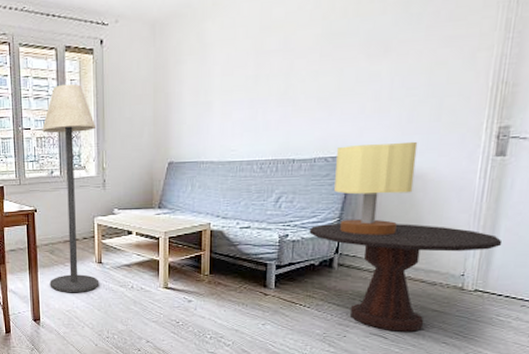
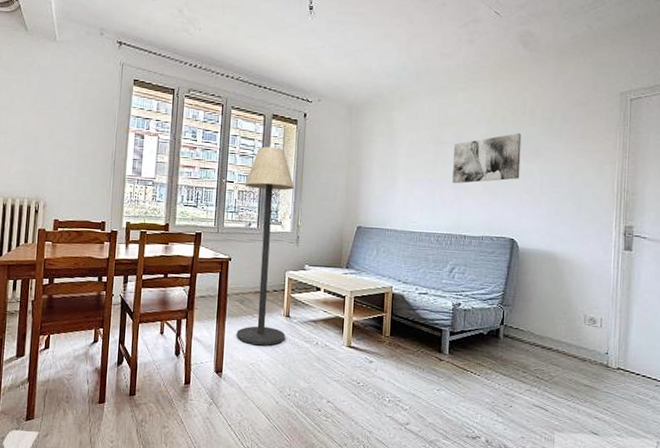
wall art: none [278,26,368,101] -> present [452,133,522,184]
side table: present [309,224,503,332] -> none [478,296,636,405]
table lamp: present [334,141,418,235] -> none [499,228,564,311]

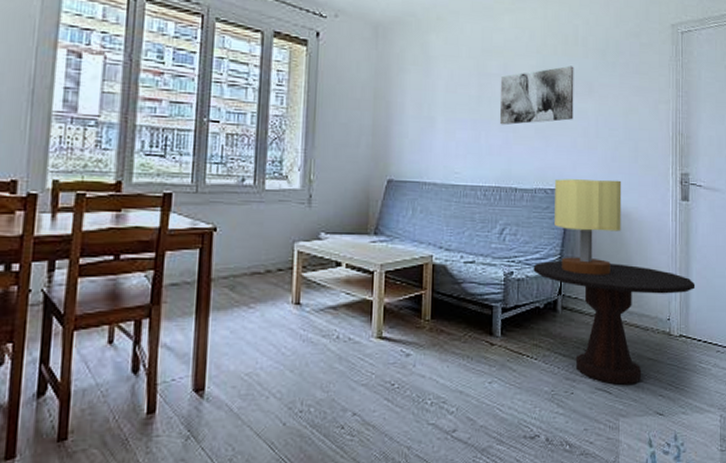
floor lamp: present [236,146,295,345] -> none [224,74,305,346]
side table: none [478,296,636,405] -> present [533,261,696,385]
table lamp: none [499,228,564,311] -> present [554,179,622,275]

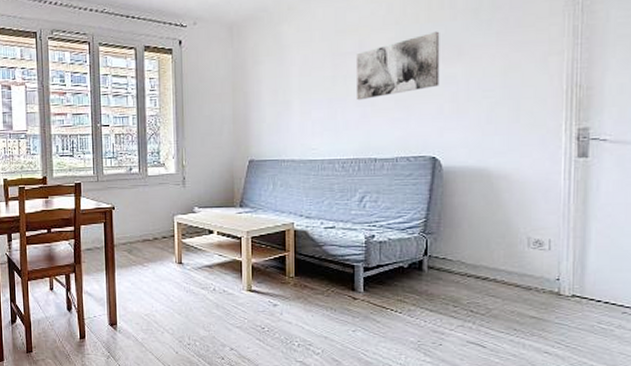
side table: present [533,261,696,385] -> none [396,224,595,340]
table lamp: present [554,179,622,275] -> none [419,142,499,237]

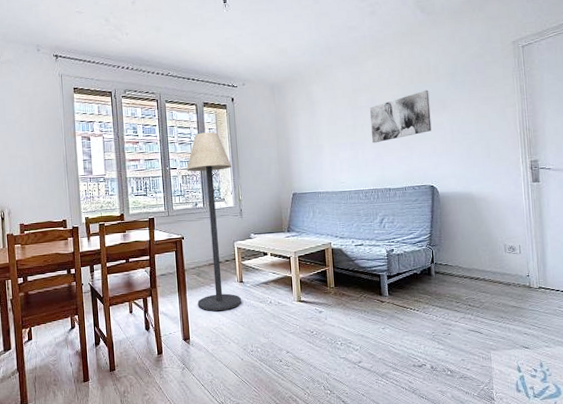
floor lamp: none [121,82,180,294] -> present [186,132,242,311]

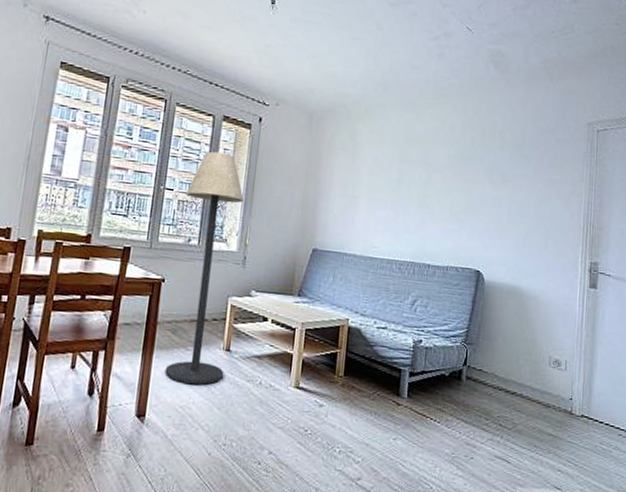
wall art: present [369,90,432,144] -> none [418,156,490,207]

